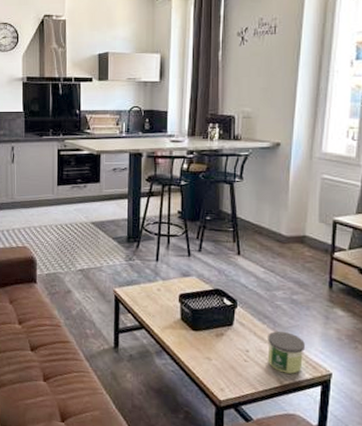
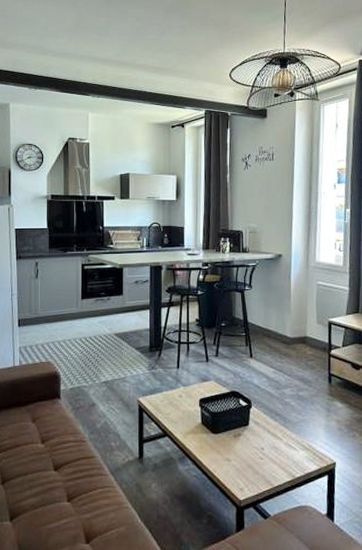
candle: present [267,331,306,374] -> none [280,426,313,467]

